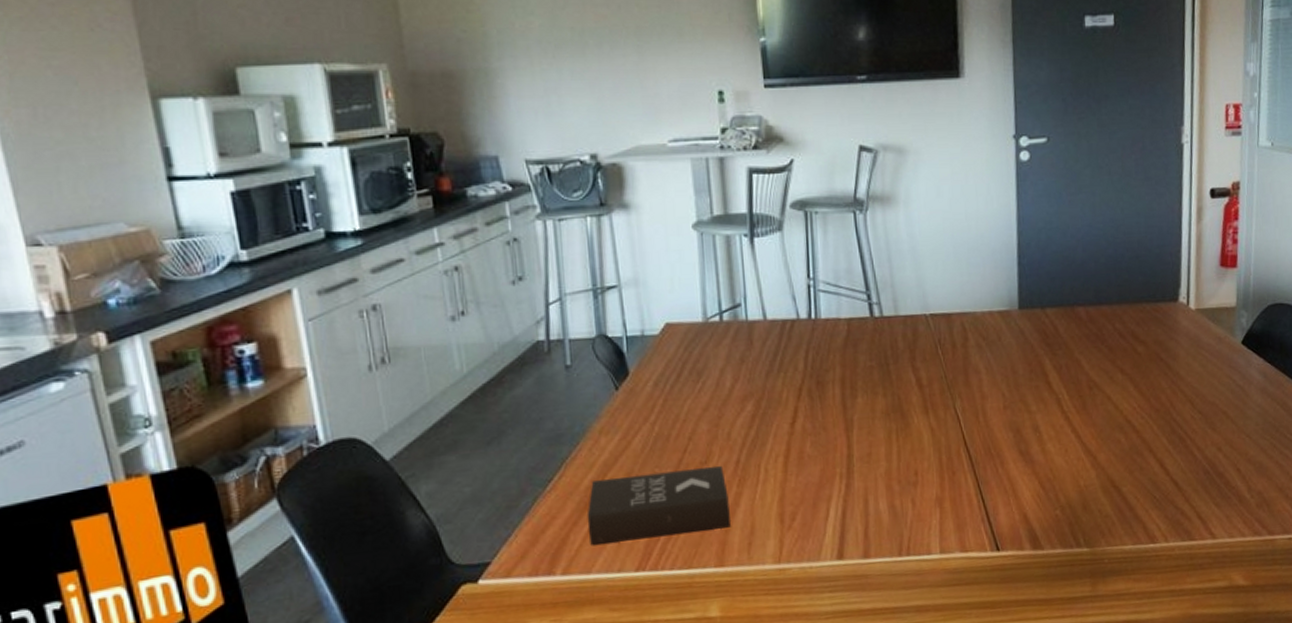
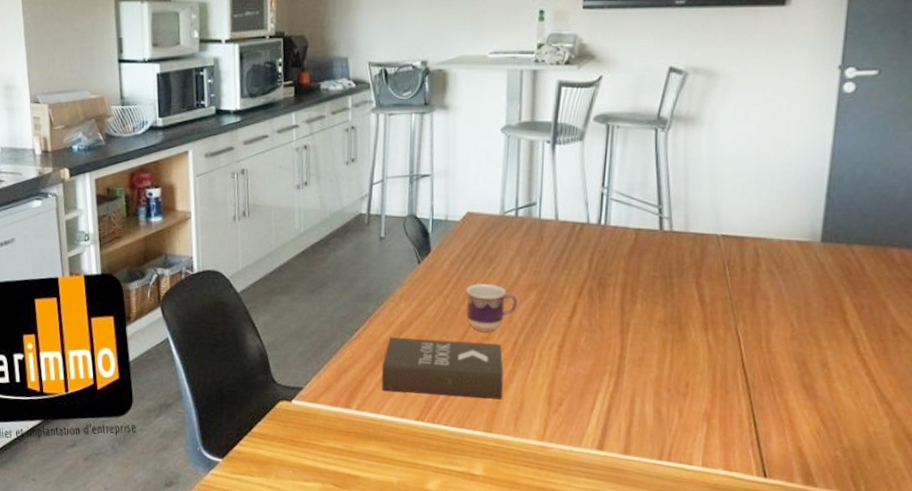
cup: none [676,400,734,456] -> present [466,283,517,332]

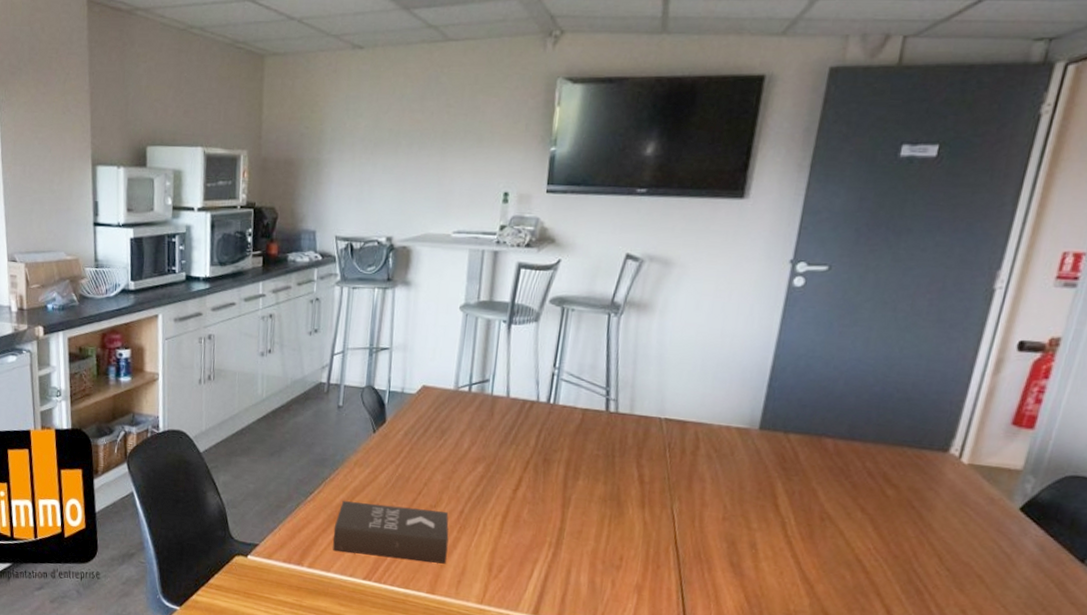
cup: present [466,283,517,332] -> none [416,454,466,500]

